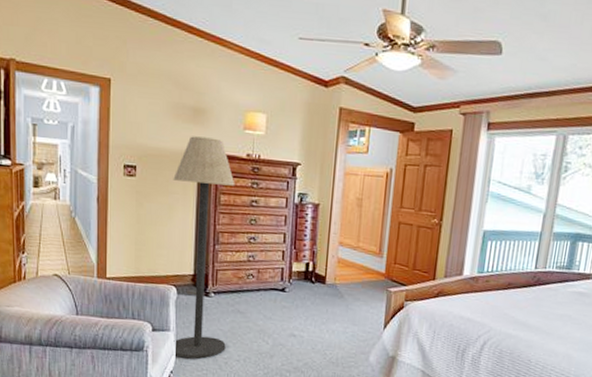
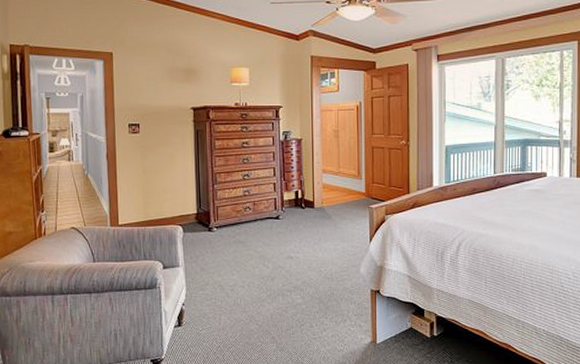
floor lamp: present [173,136,235,359] -> none [172,93,231,290]

